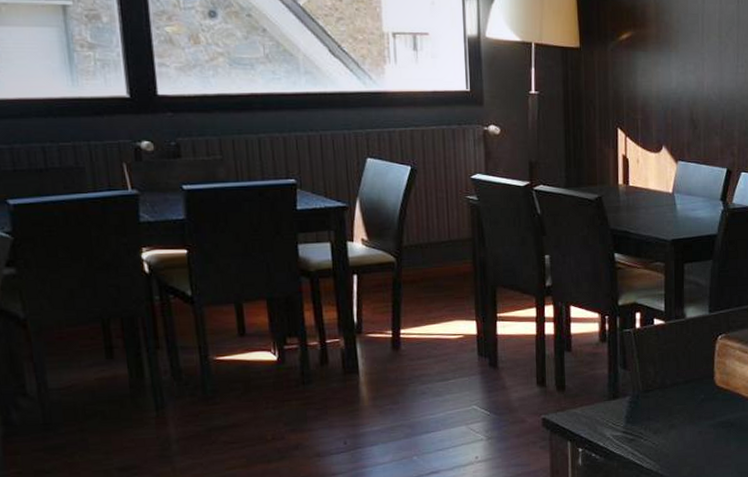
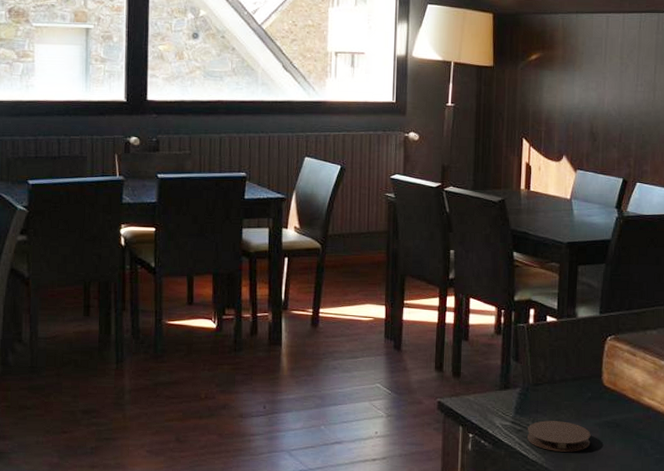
coaster: none [639,426,706,457] -> present [526,420,591,452]

